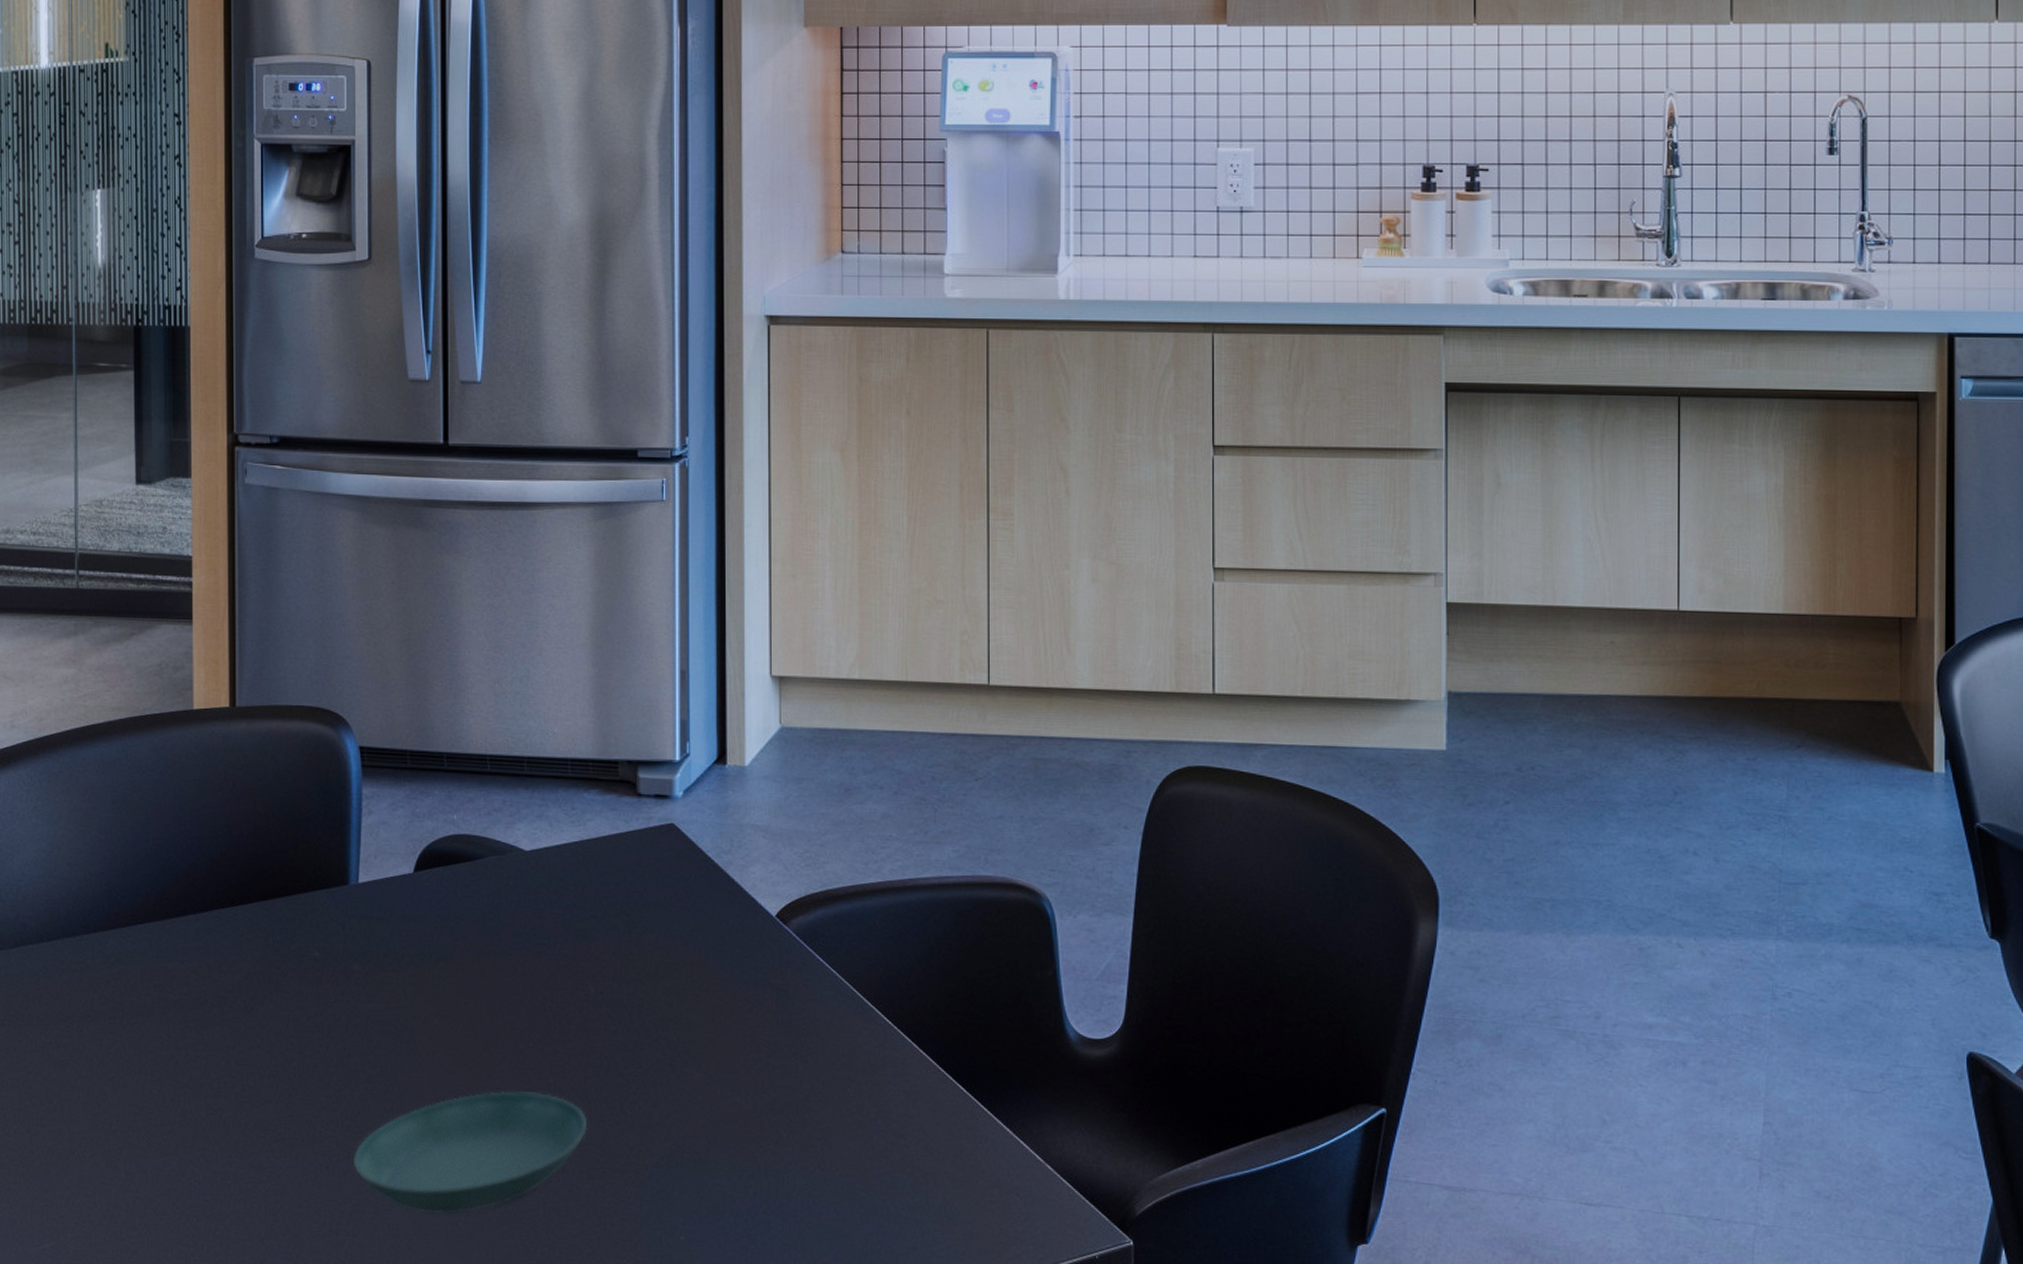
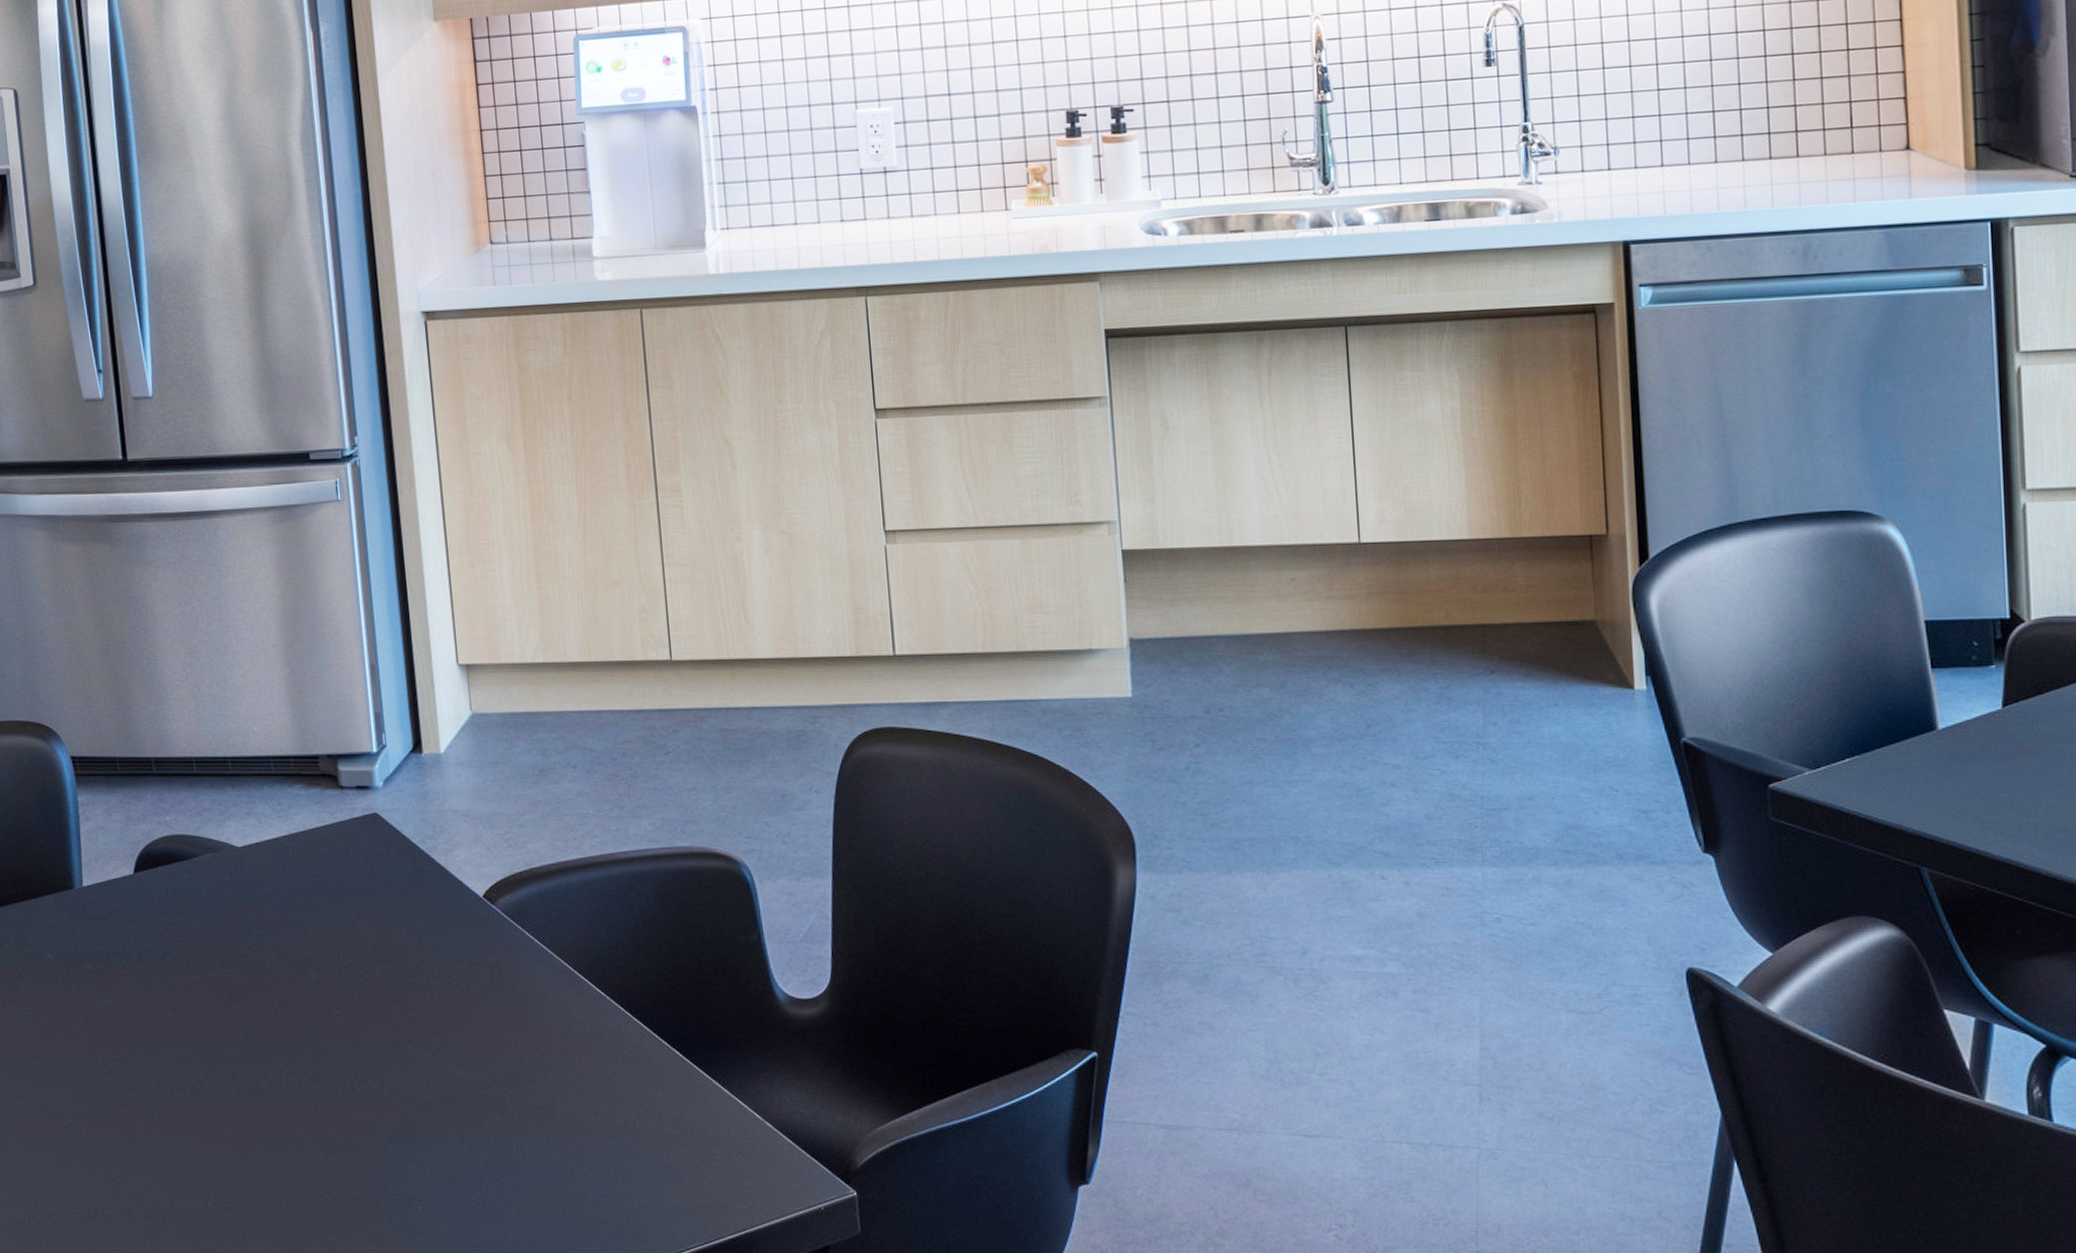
saucer: present [353,1090,588,1215] -> none [103,1076,322,1196]

